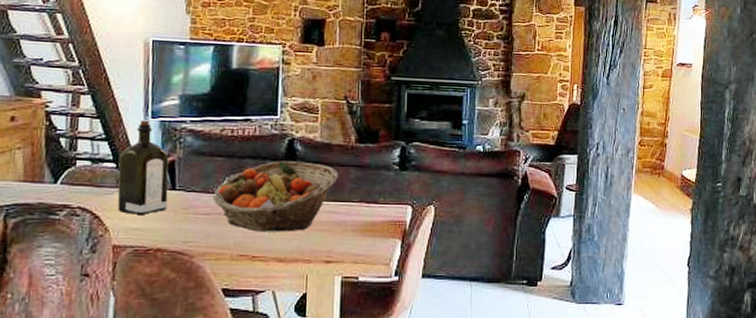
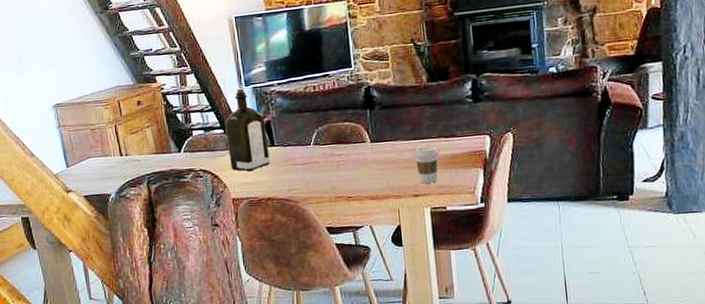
fruit basket: present [212,161,338,232] -> none [306,106,415,175]
coffee cup: none [331,211,359,250] -> present [413,146,440,184]

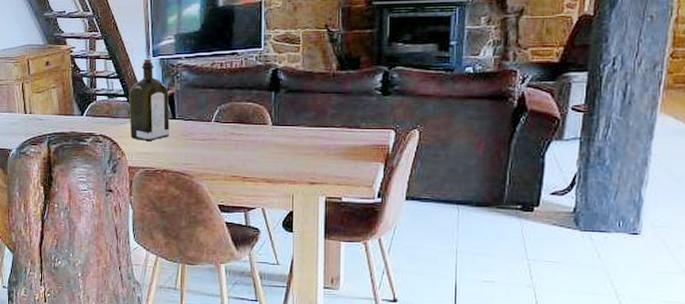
coffee cup: present [413,146,440,184] -> none [314,136,341,172]

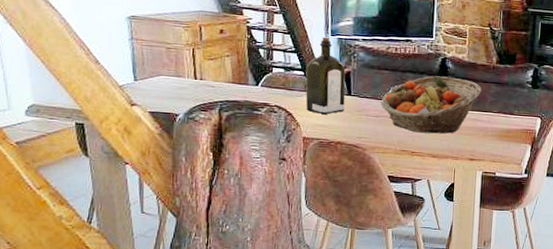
fruit basket: none [207,90,321,156] -> present [380,75,482,134]

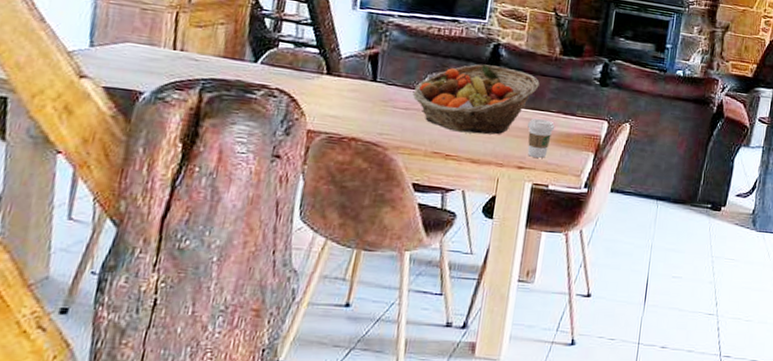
liquor: present [305,37,346,115] -> none [316,9,373,103]
coffee cup: none [475,119,498,151] -> present [527,118,555,158]

